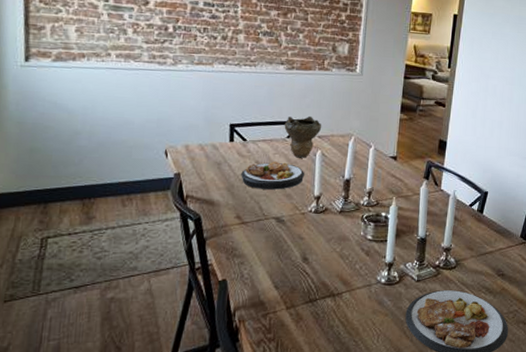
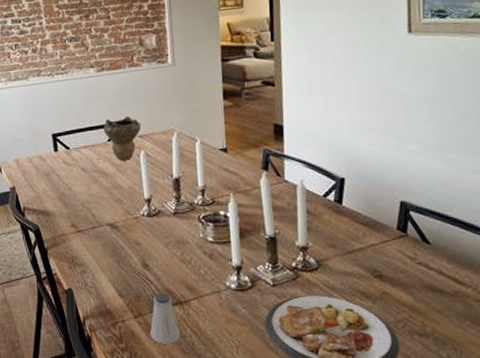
plate: present [241,161,305,190] -> none [69,166,132,196]
saltshaker: none [300,284,329,334] -> present [150,292,180,344]

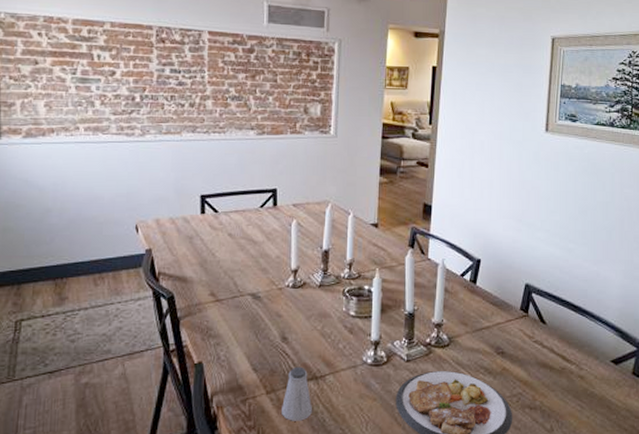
decorative bowl: present [103,115,142,161] -> none [256,183,297,229]

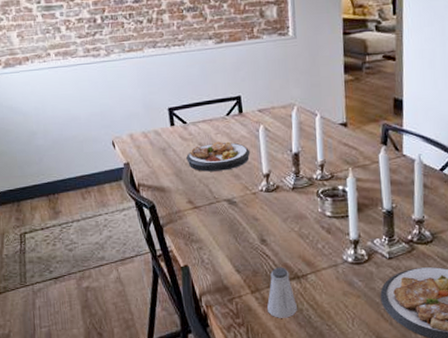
plate: none [214,232,281,264] -> present [186,141,251,172]

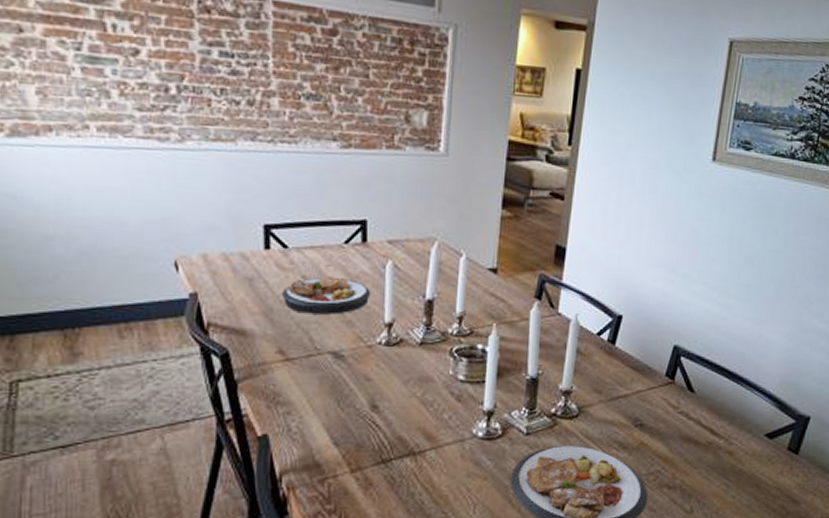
saltshaker: present [267,267,297,318] -> none [370,440,408,504]

